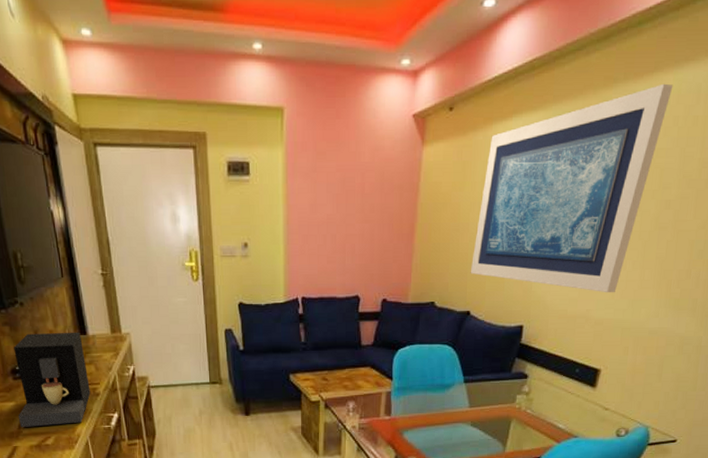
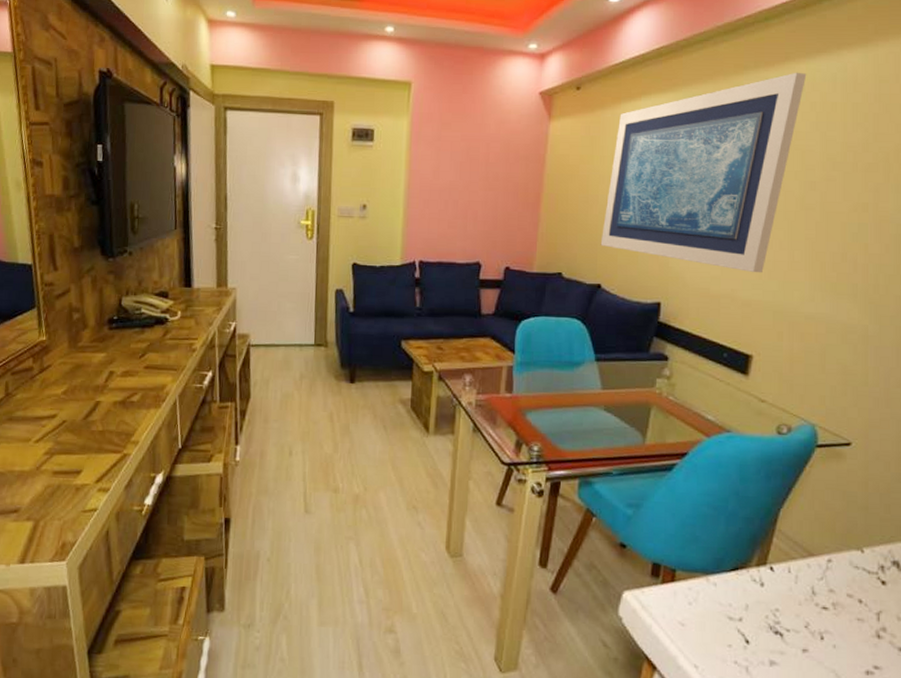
coffee maker: present [14,332,91,427] -> none [106,283,187,381]

